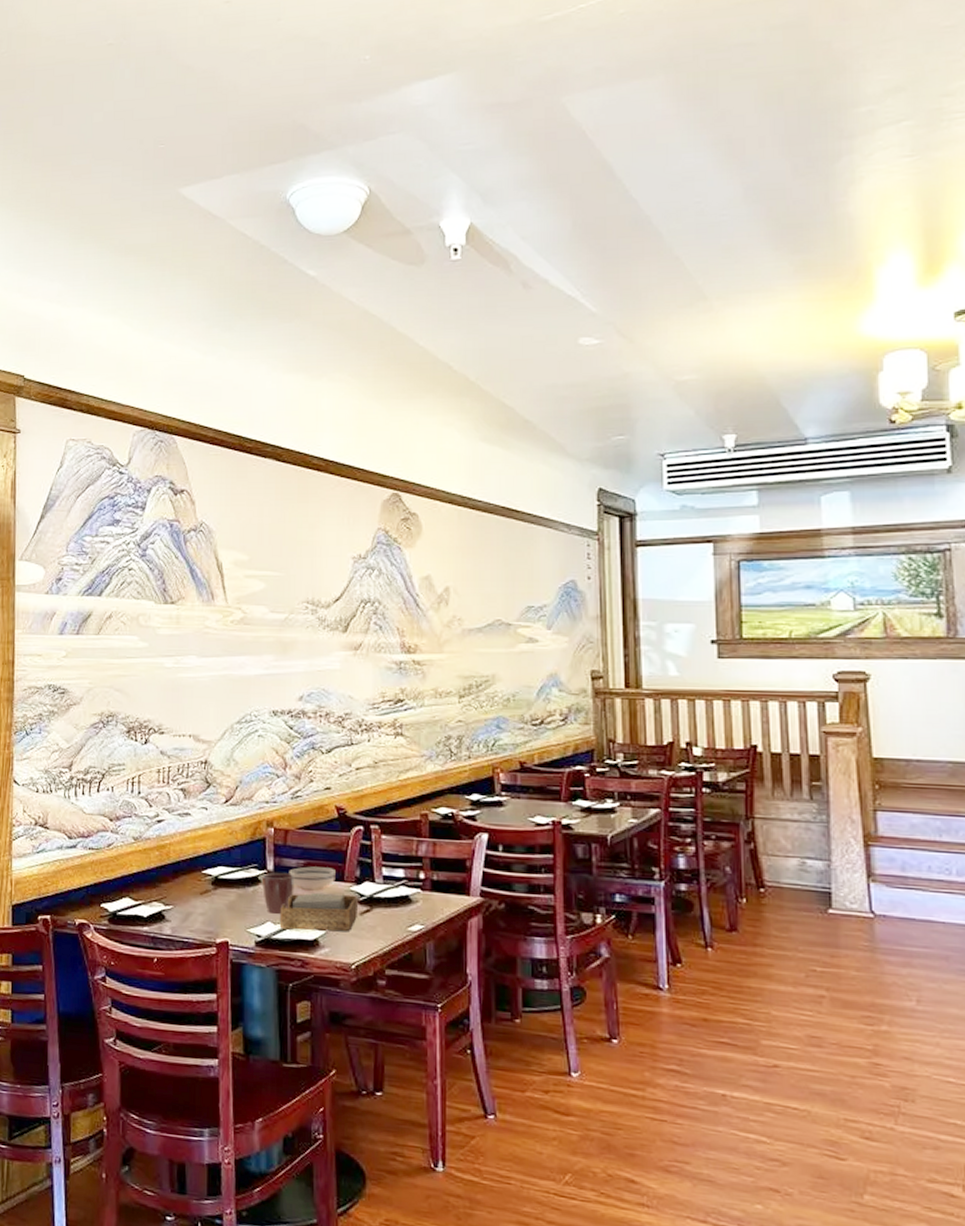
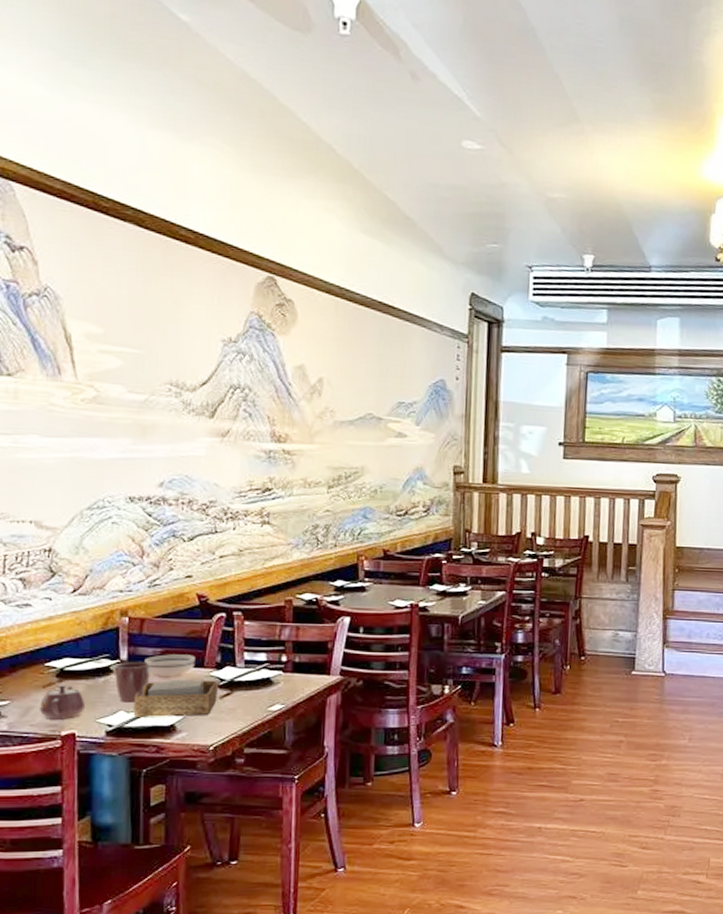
teapot: none [198,891,238,927] -> present [40,684,86,720]

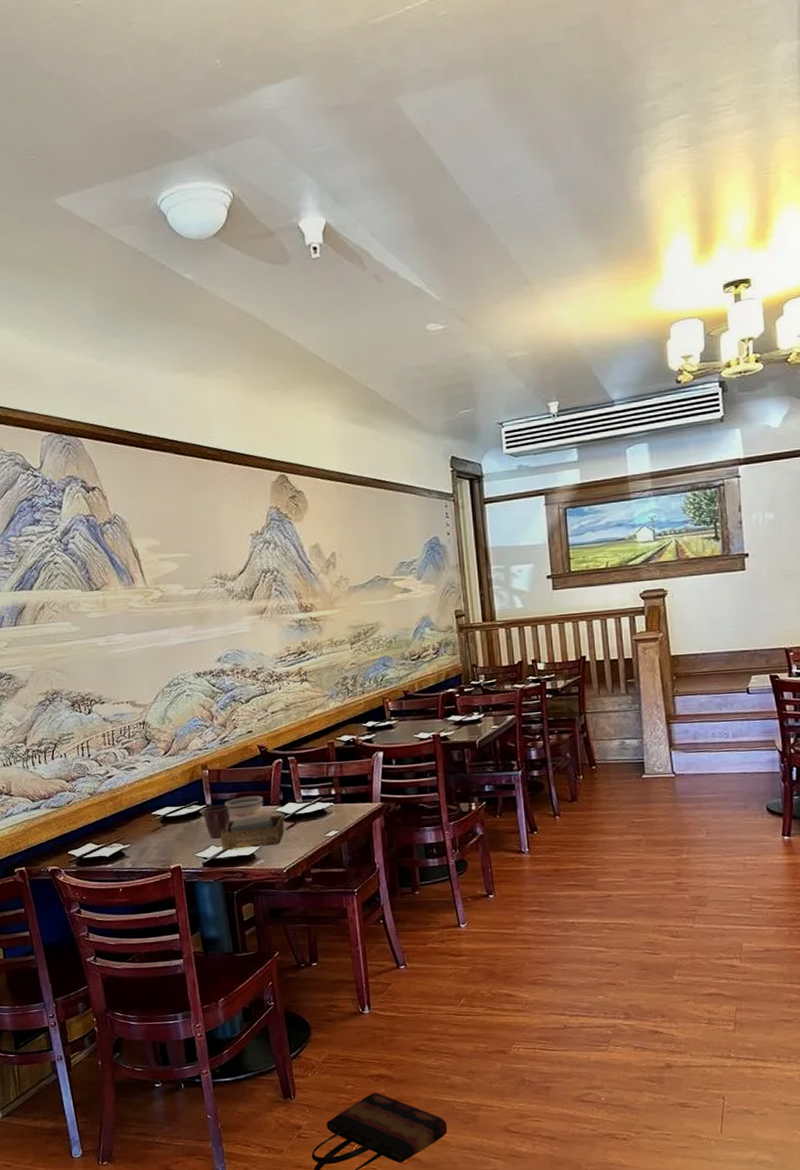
teapot: present [40,684,86,720] -> none [152,827,186,857]

